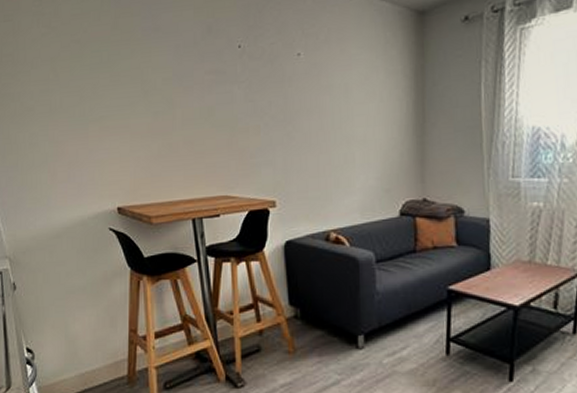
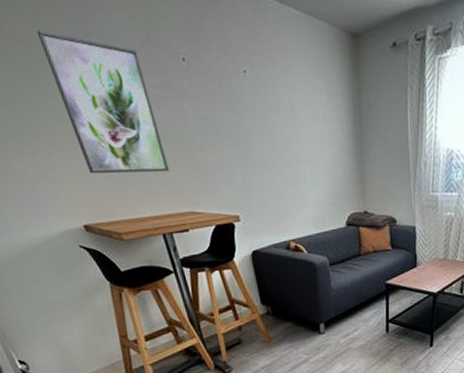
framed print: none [113,29,209,157] -> present [36,30,169,174]

